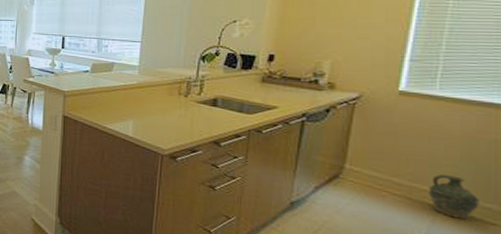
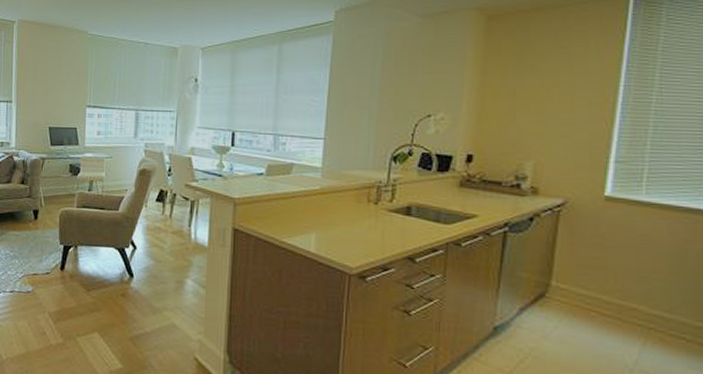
ceramic jug: present [427,174,481,219] -> none [637,290,692,341]

